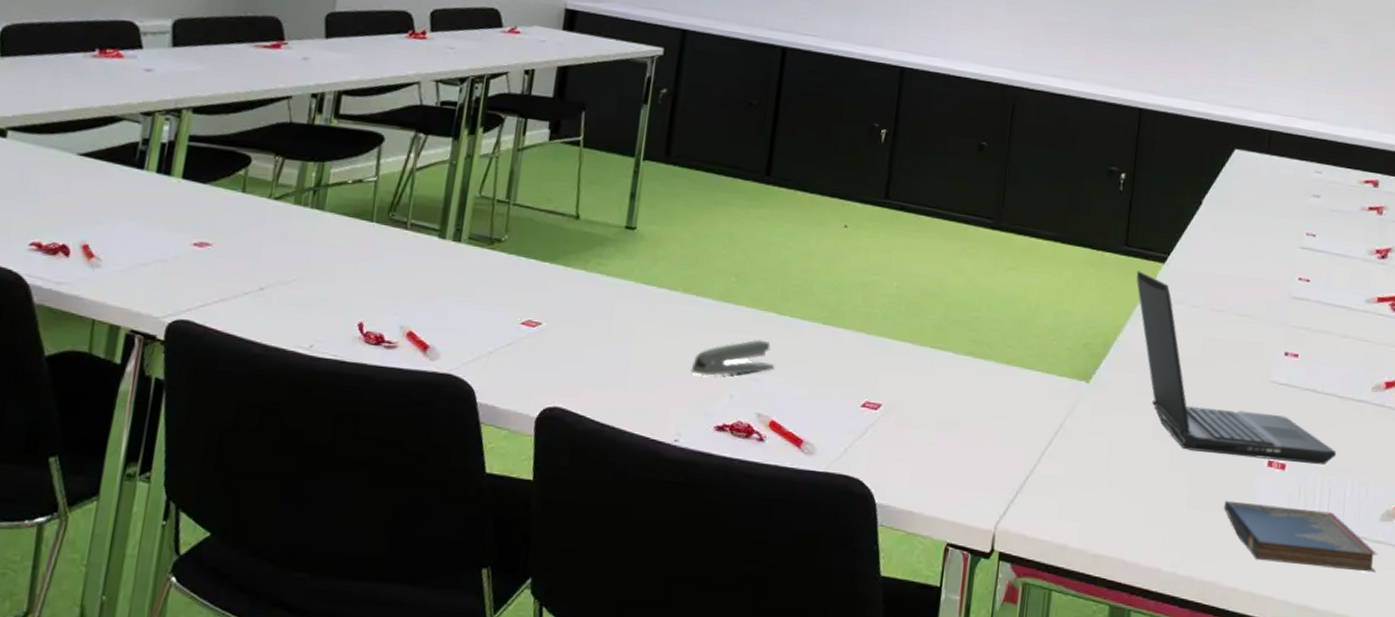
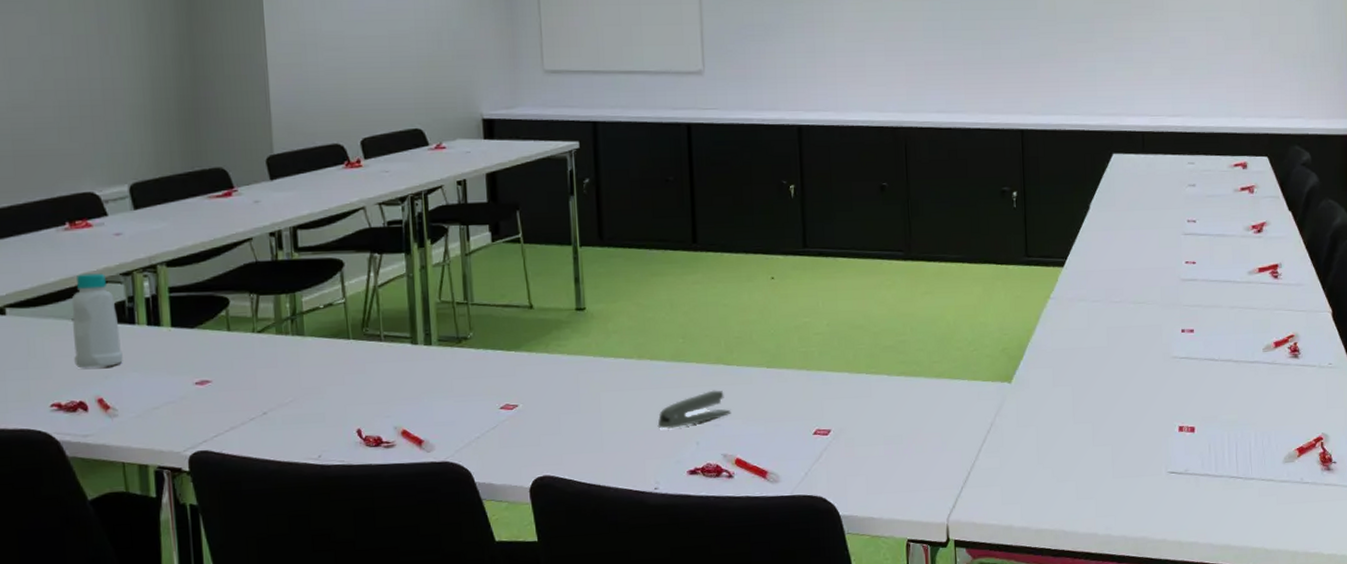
bottle: none [67,106,128,212] -> present [71,273,123,369]
laptop computer: present [1136,271,1337,466] -> none [1039,277,1239,428]
hardcover book: present [1224,500,1378,573] -> none [1145,462,1286,513]

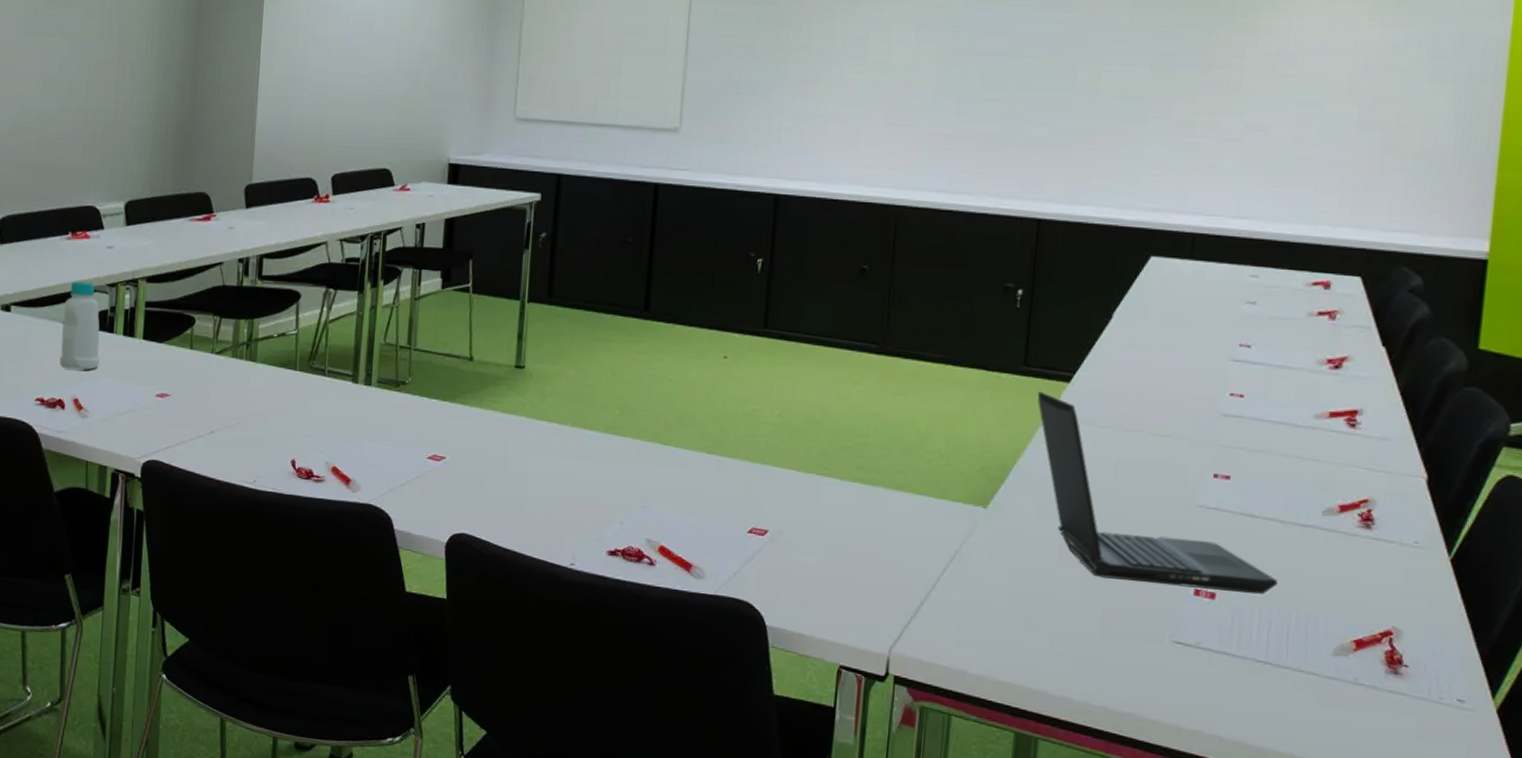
stapler: present [657,390,731,430] -> none [582,469,662,505]
laptop computer: none [1039,277,1239,428] -> present [1037,391,1279,595]

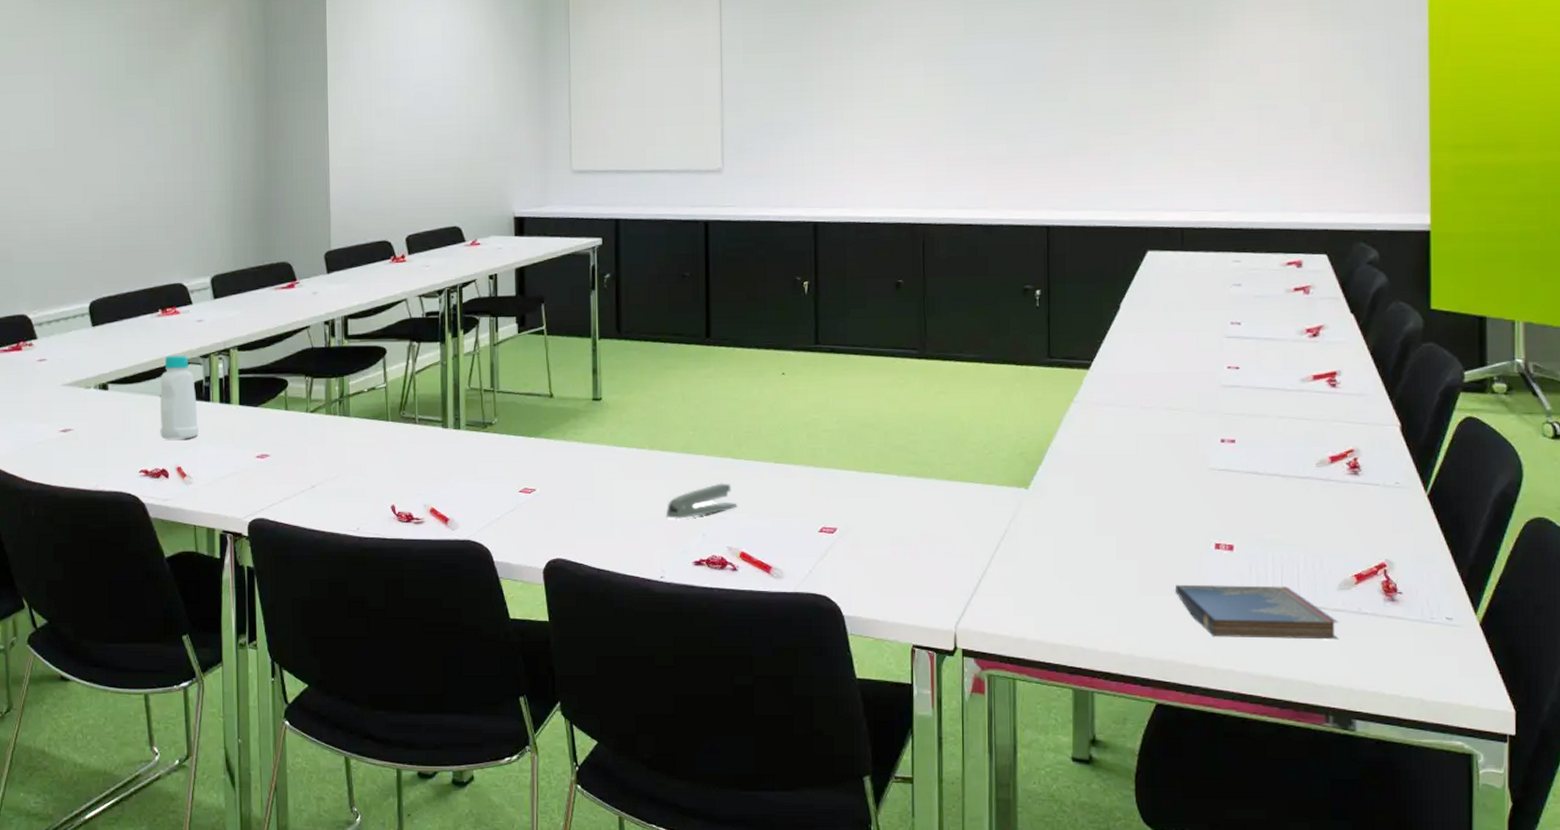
stapler: none [582,469,662,505] -> present [665,483,738,520]
laptop computer: present [1037,391,1279,595] -> none [1062,379,1286,543]
hardcover book: none [1143,630,1330,711] -> present [1176,584,1339,640]

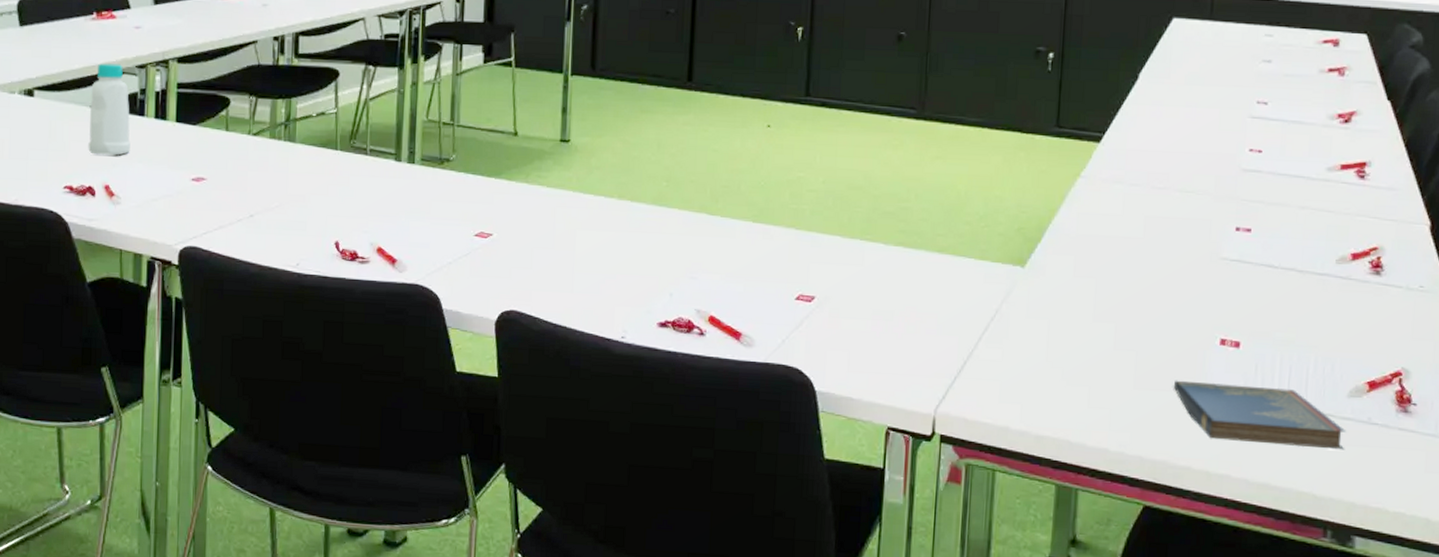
stapler: present [665,483,738,520] -> none [631,240,710,277]

